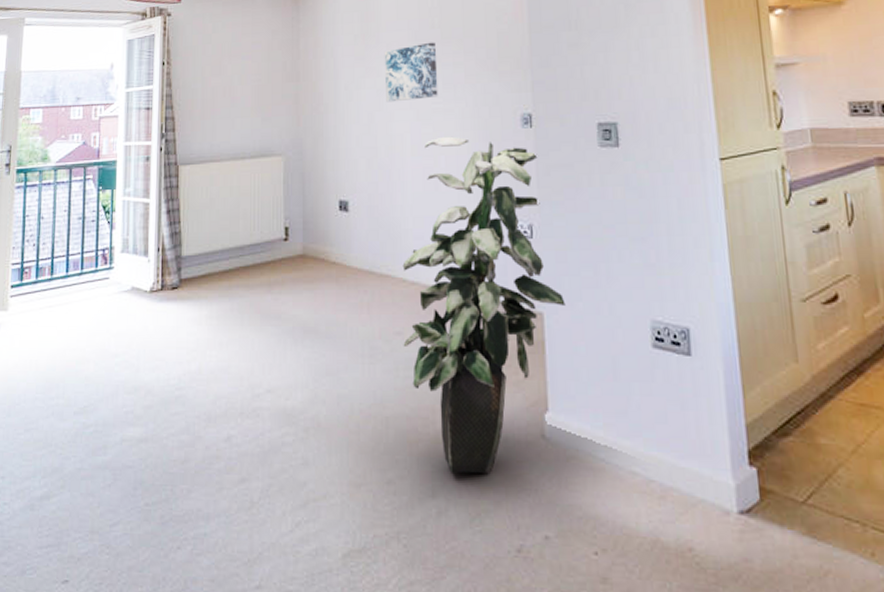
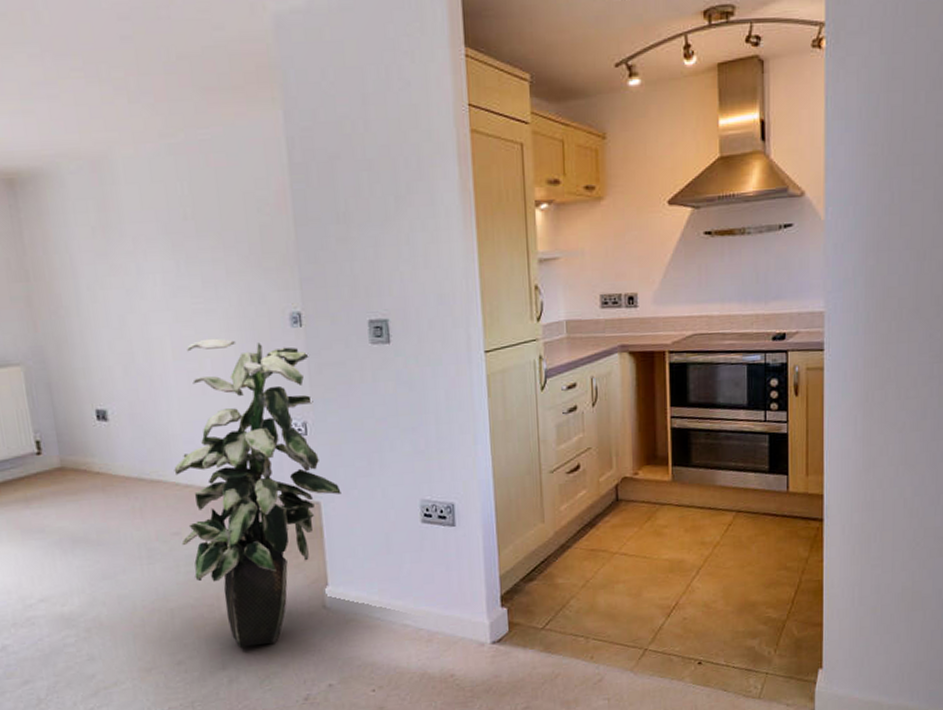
wall art: present [384,42,438,103] -> none [130,235,198,304]

